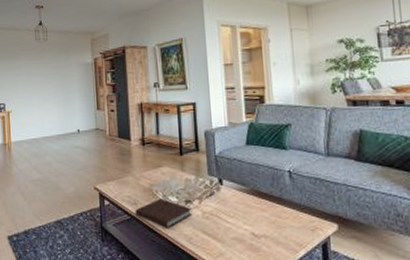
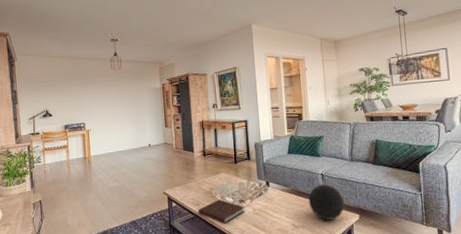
decorative ball: none [271,184,319,229] -> present [308,184,345,220]

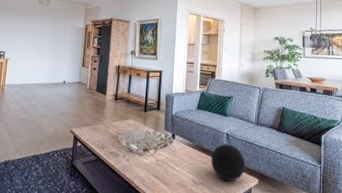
notebook: present [198,199,246,224] -> none [101,145,148,170]

